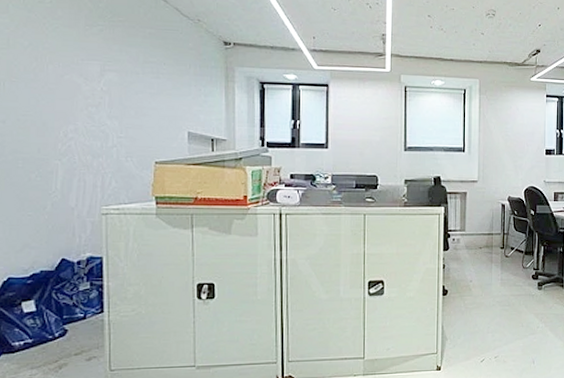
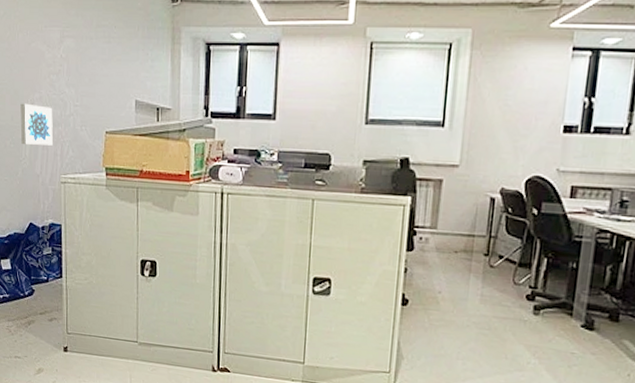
wall art: none [49,135,92,177] -> present [20,103,53,146]

